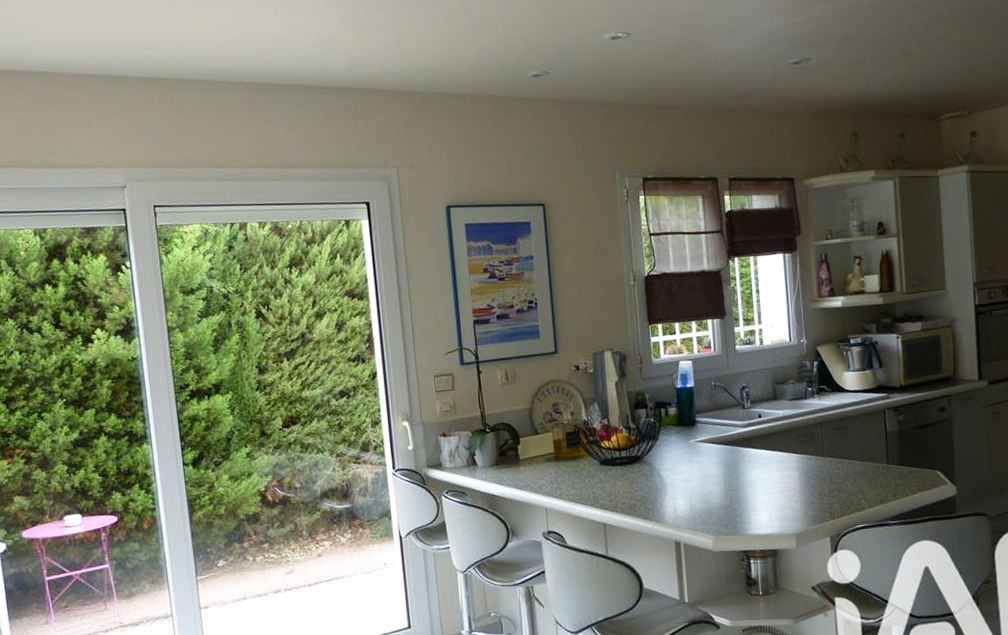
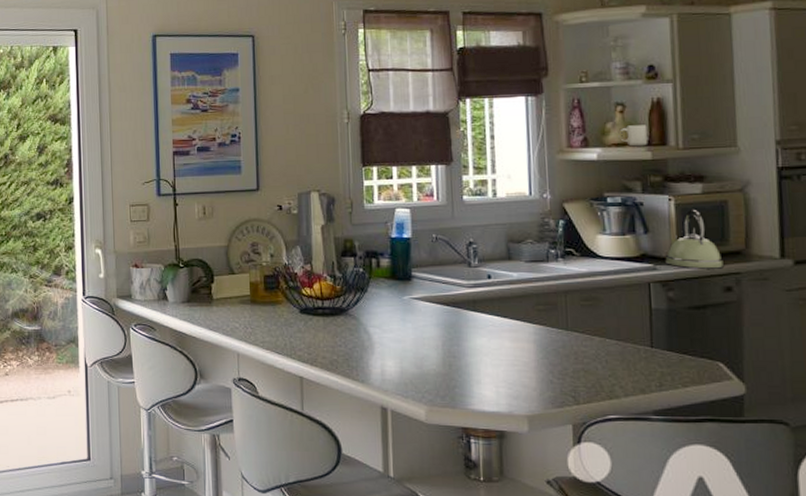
kettle: none [895,345,940,395] -> present [664,210,725,269]

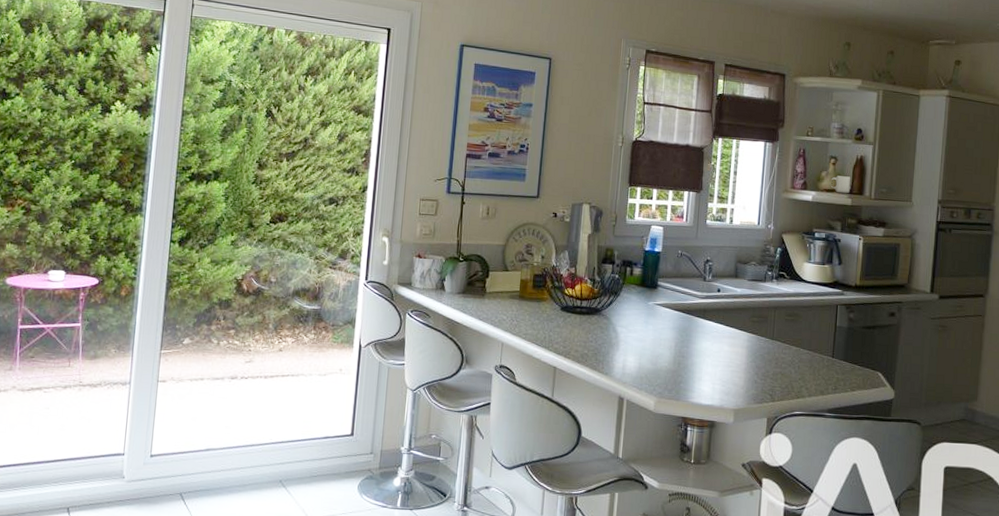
kettle: present [664,210,725,269] -> none [850,249,892,298]

